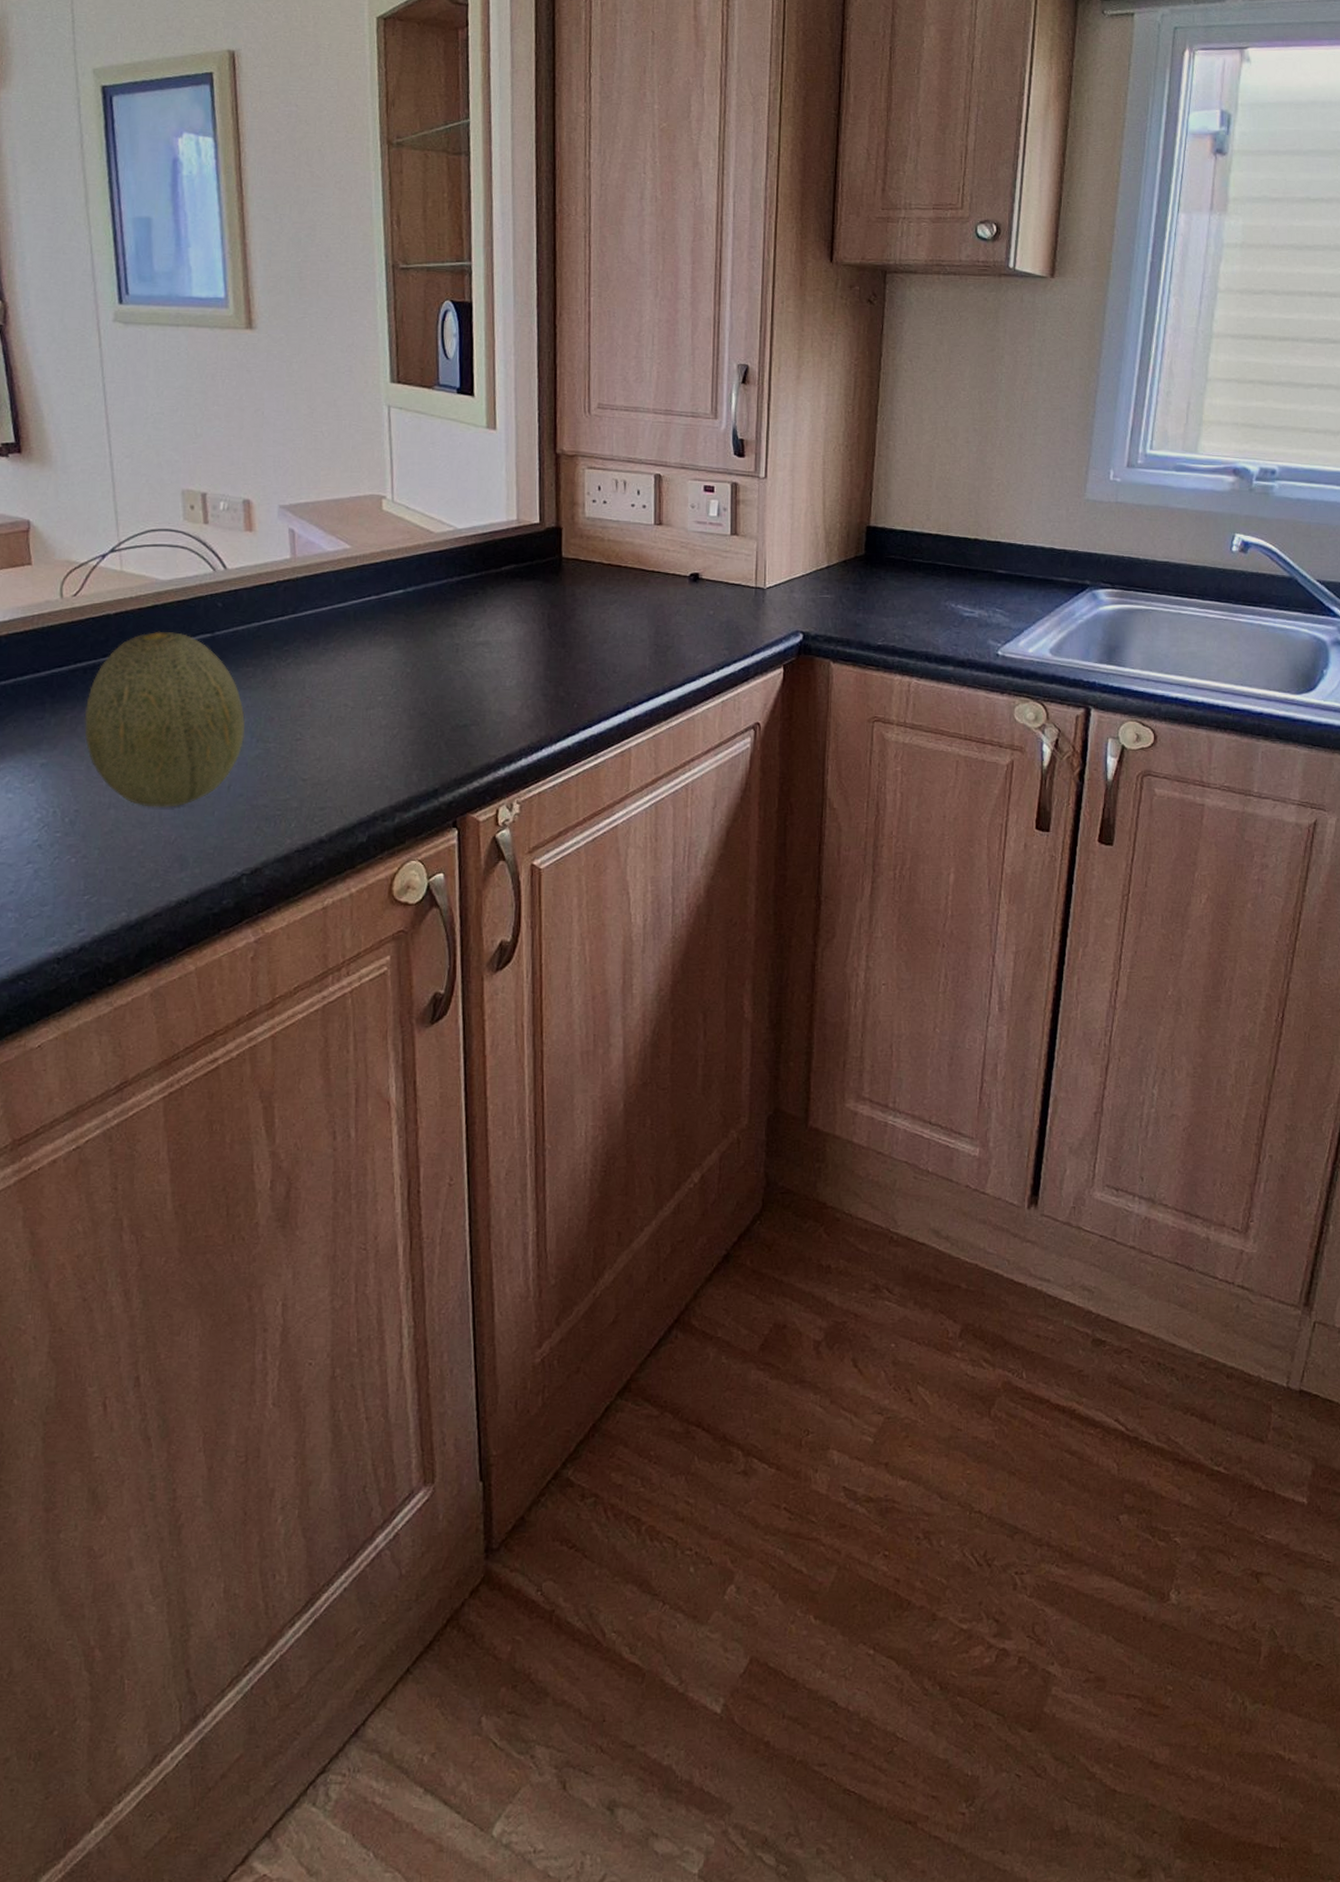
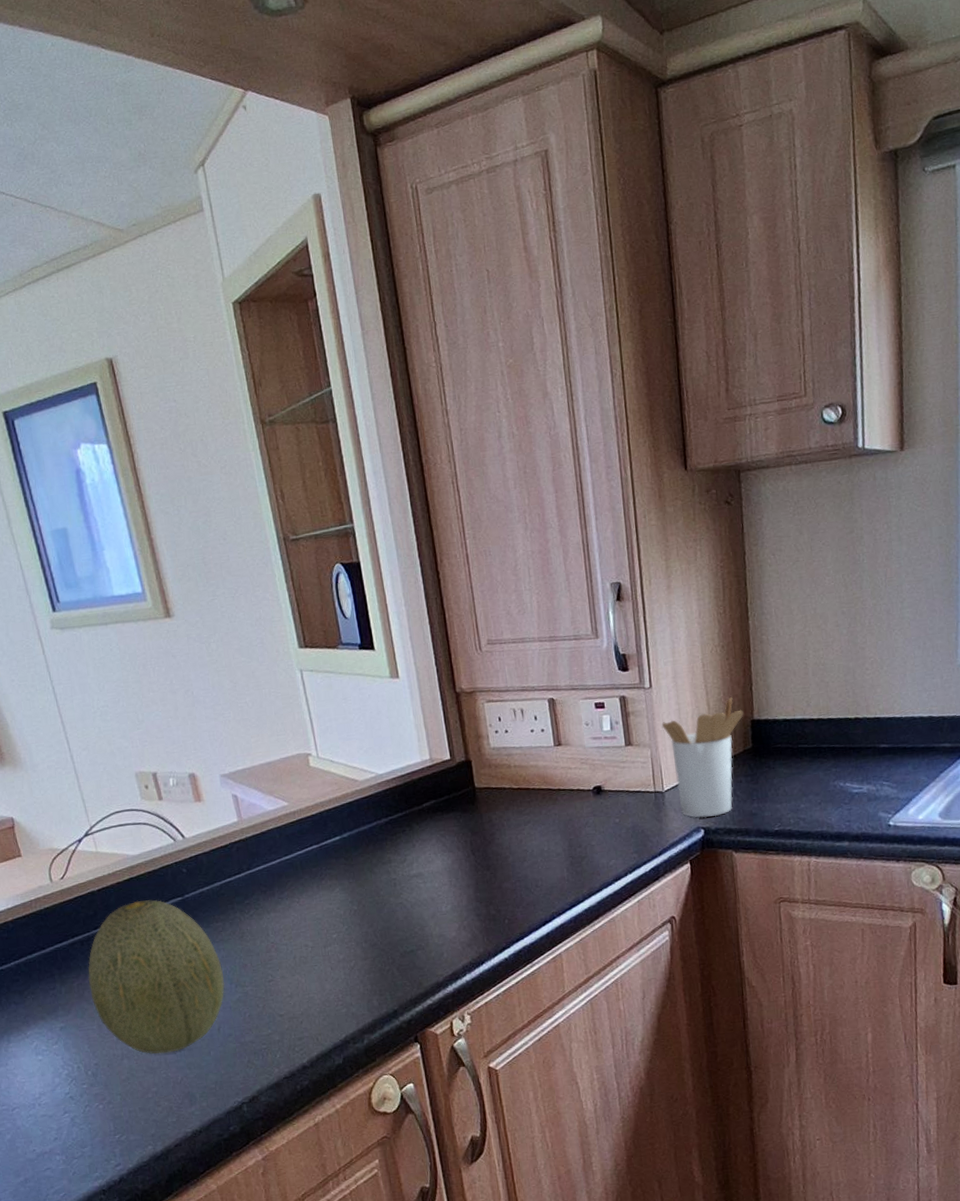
utensil holder: none [772,500,860,622] -> present [661,697,744,818]

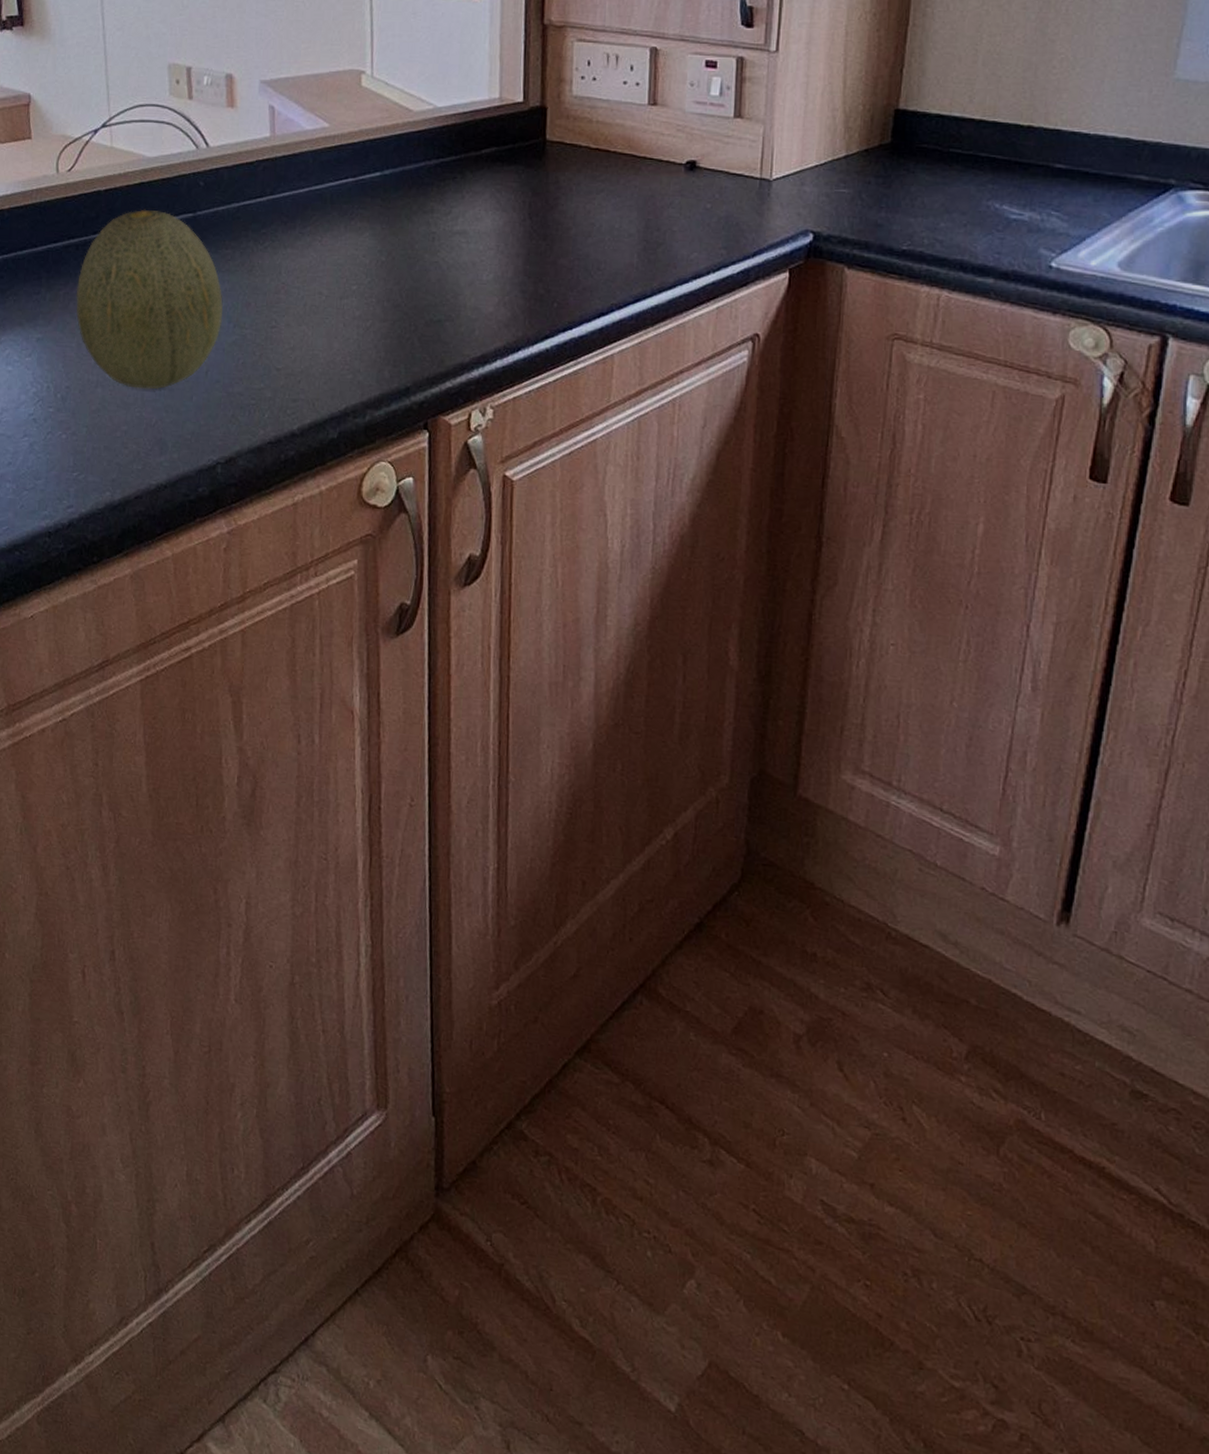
utensil holder: present [661,697,744,818] -> none [782,77,887,221]

